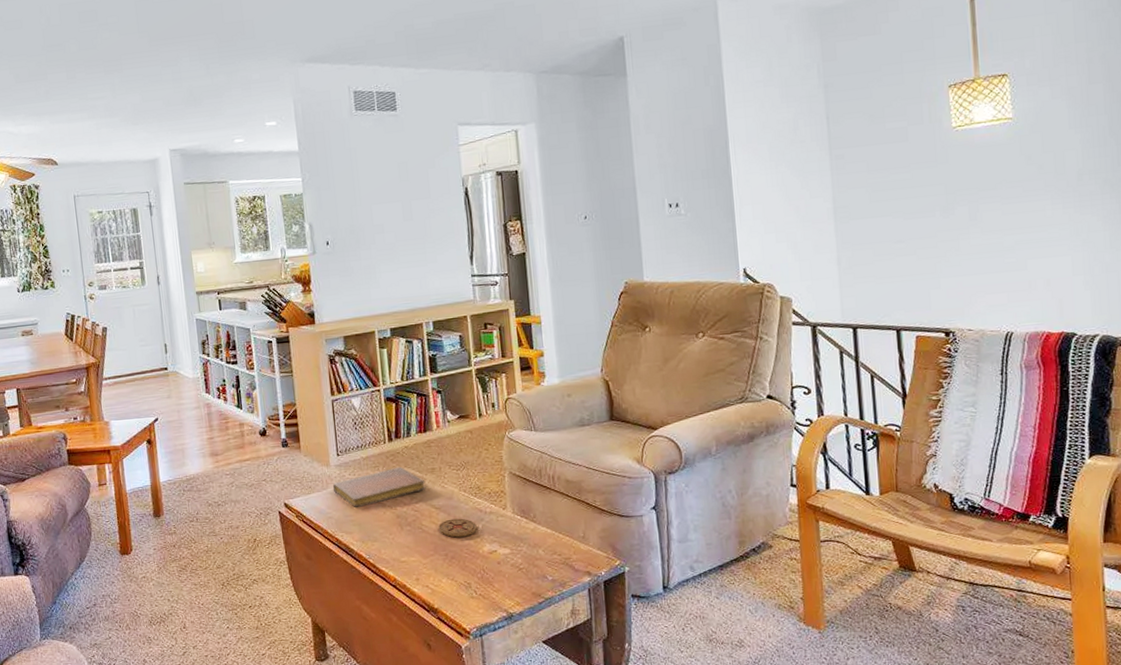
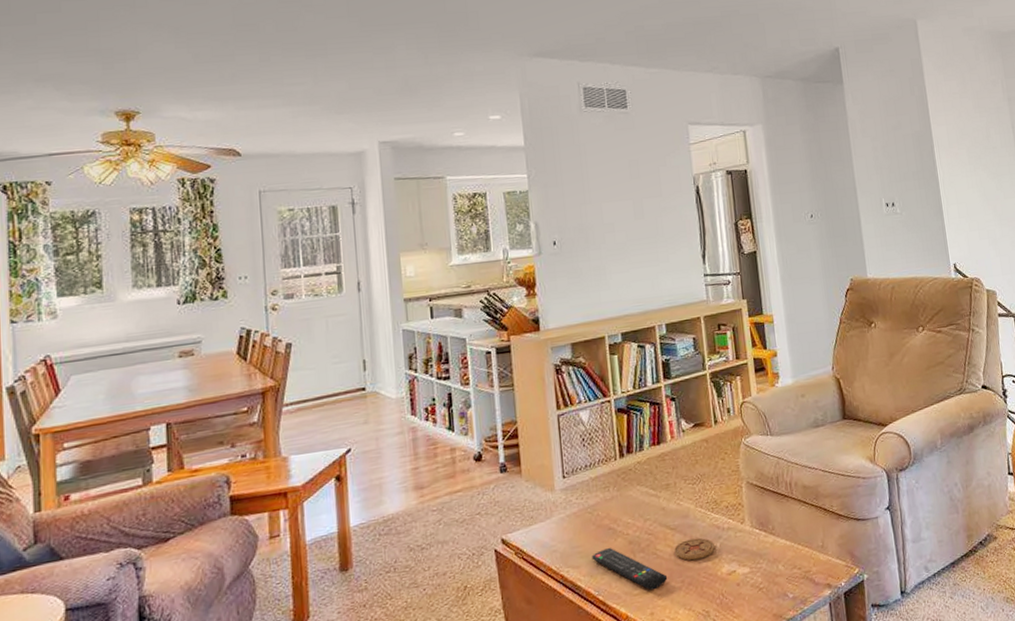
notebook: present [332,466,426,507] -> none [557,485,661,537]
remote control: none [363,519,433,560] -> present [591,548,668,591]

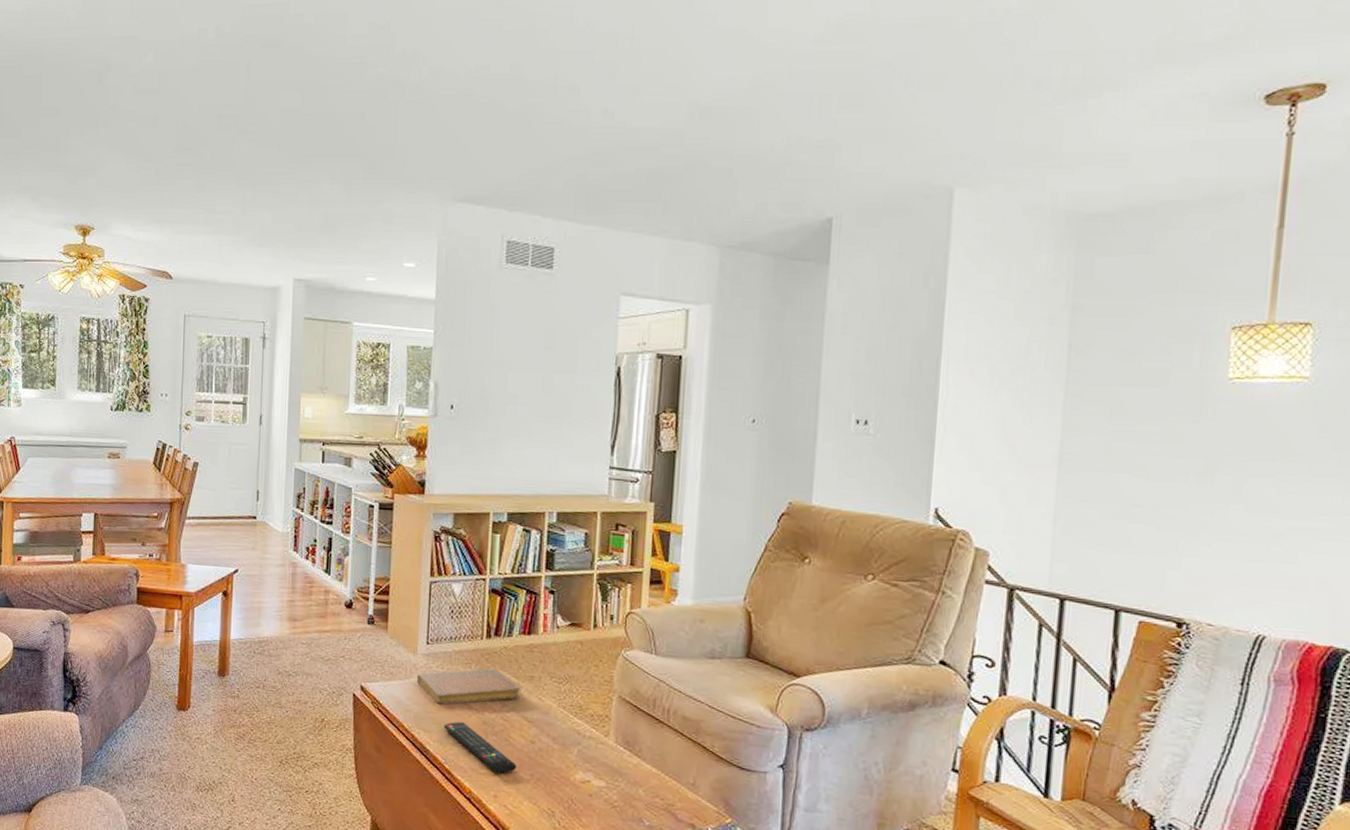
notebook: none [557,485,661,537] -> present [416,668,521,705]
coaster: present [674,537,715,561] -> none [528,736,572,760]

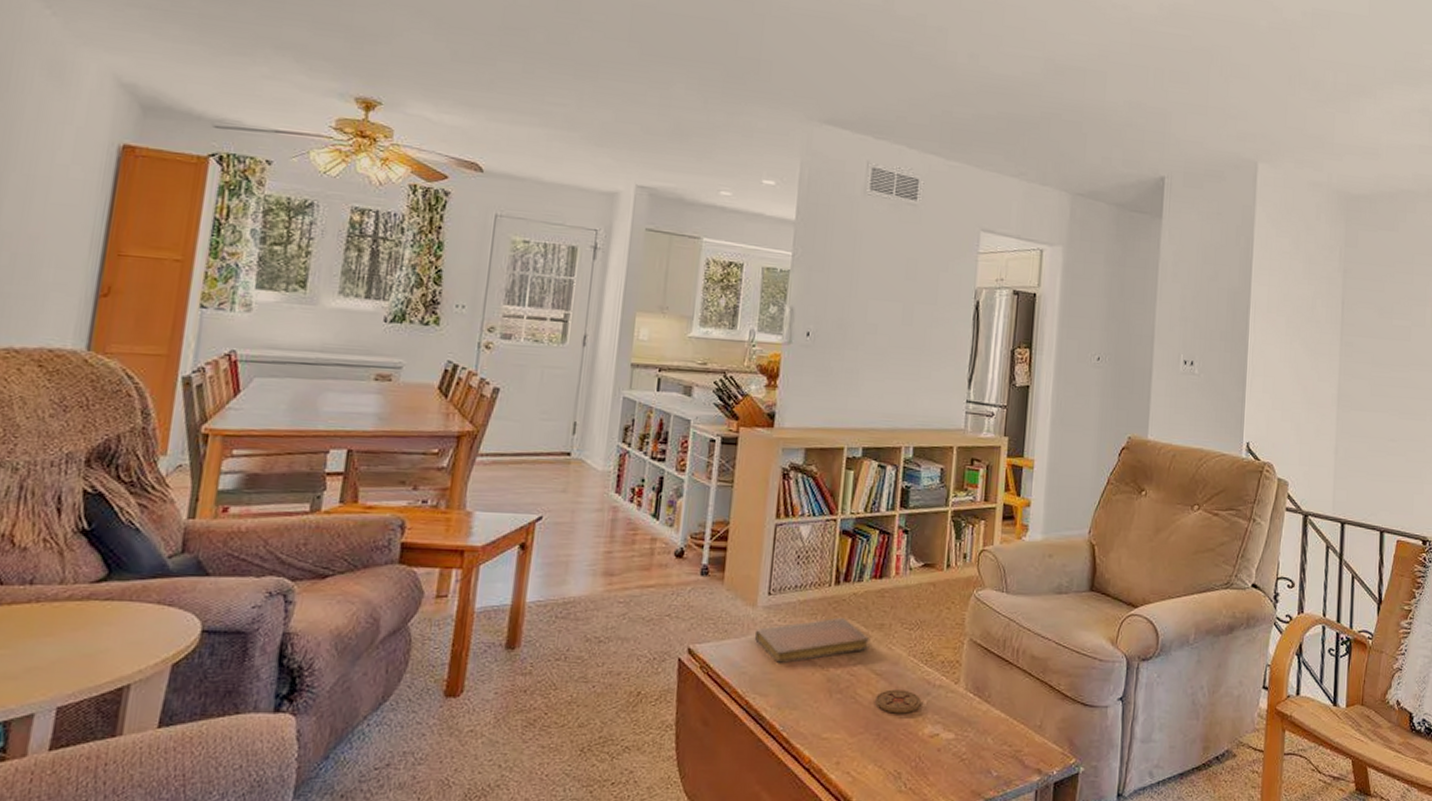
remote control: present [444,722,517,775] -> none [783,682,863,738]
coaster: none [528,736,572,760] -> present [875,689,921,714]

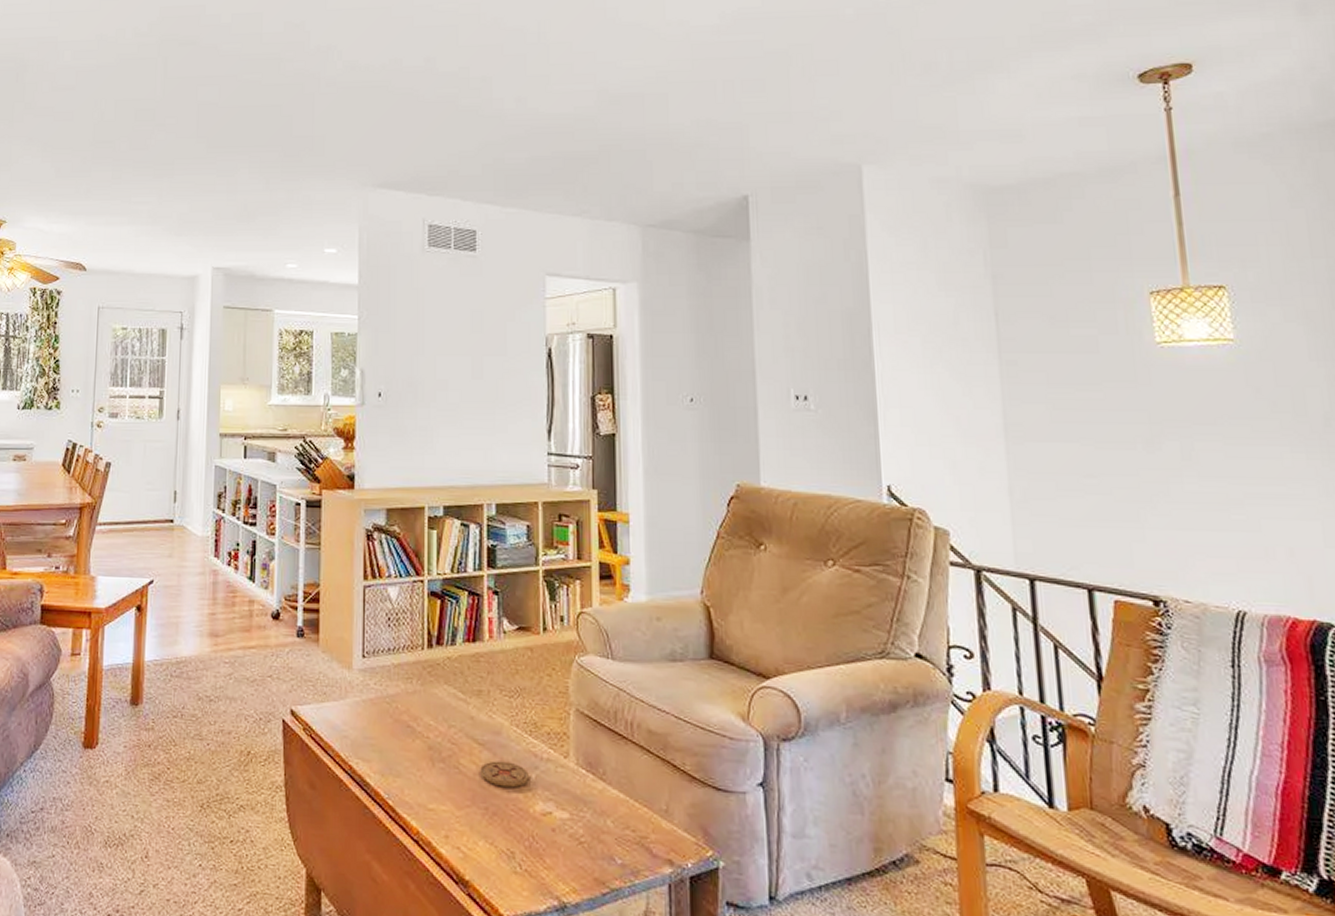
notebook: present [754,617,870,663] -> none [352,682,469,728]

